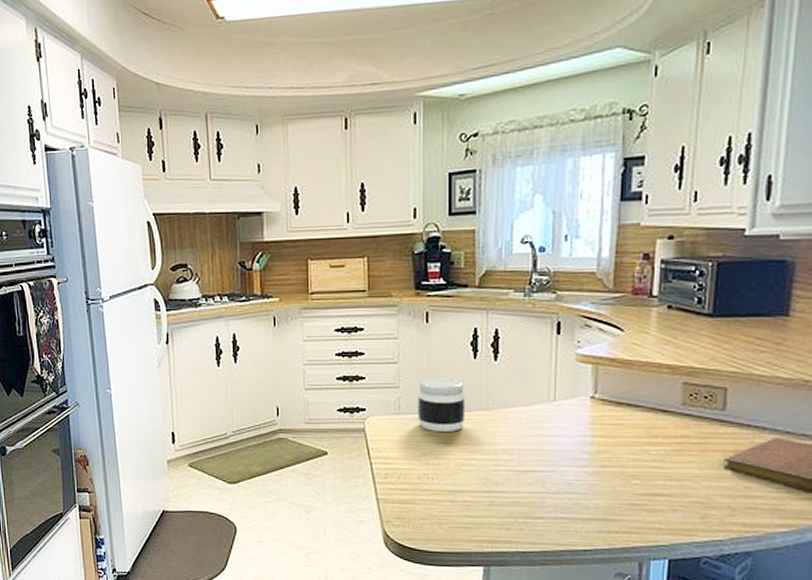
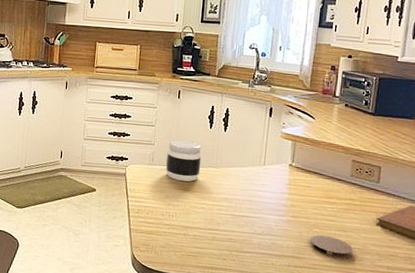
coaster: none [629,487,691,518] -> present [311,235,353,259]

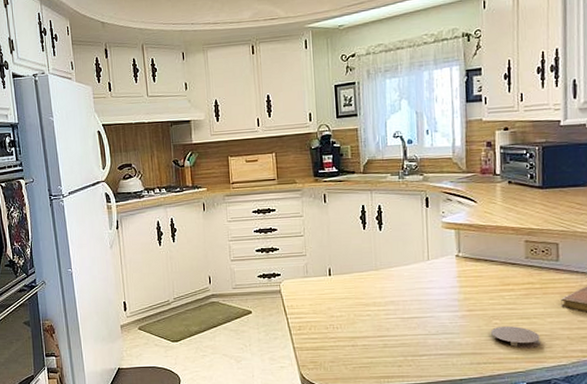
jar: present [166,139,202,182] -> none [321,245,360,290]

